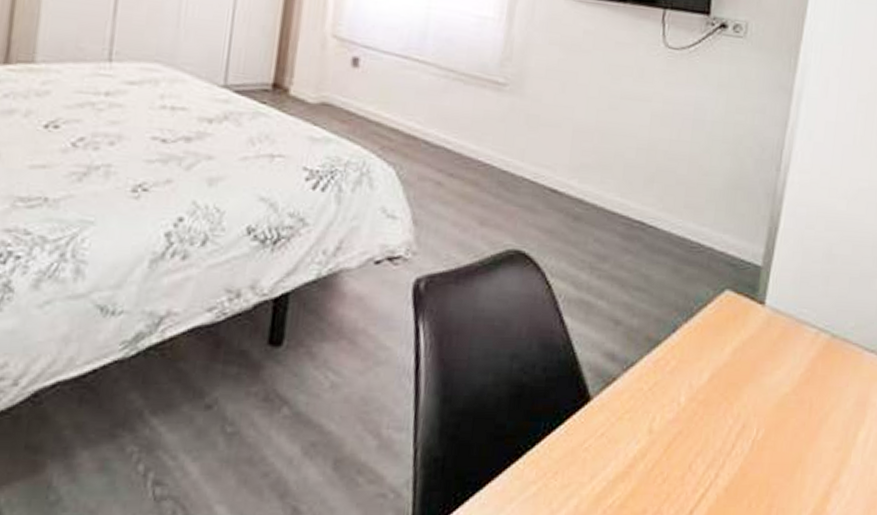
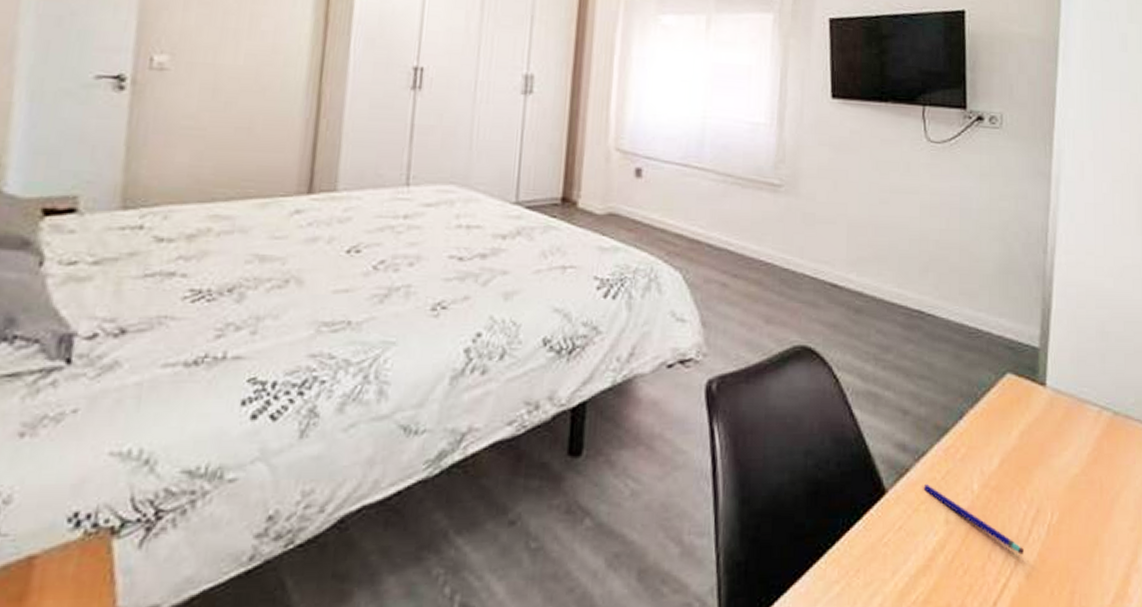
pen: none [629,394,725,467] -> present [923,484,1024,555]

